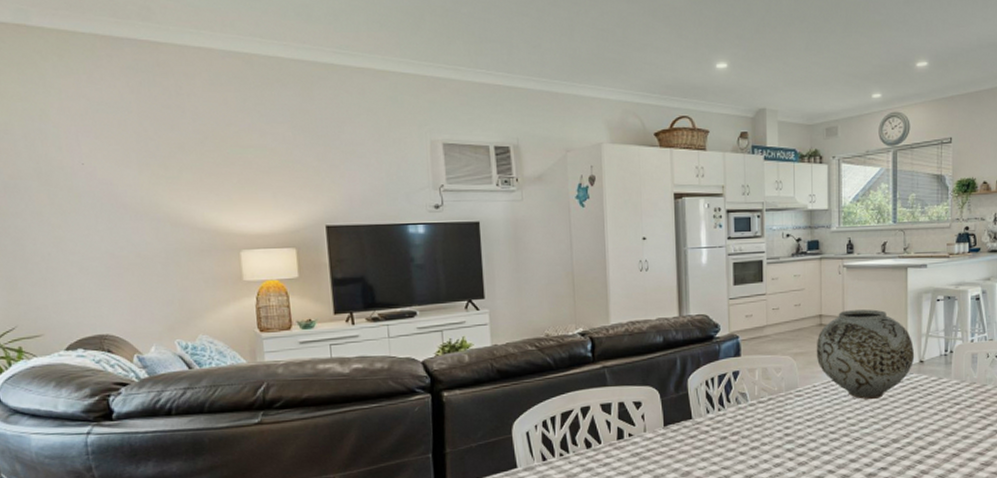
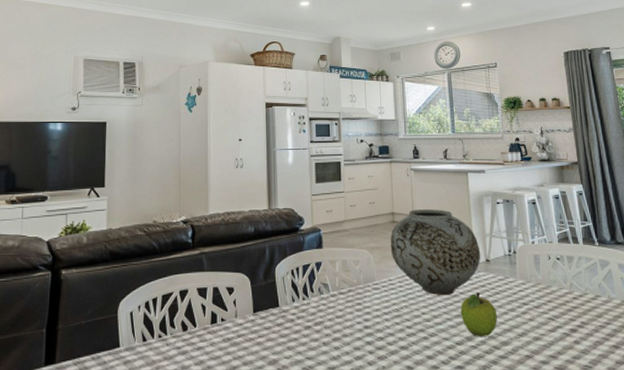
fruit: none [888,394,926,438] -> present [460,292,497,336]

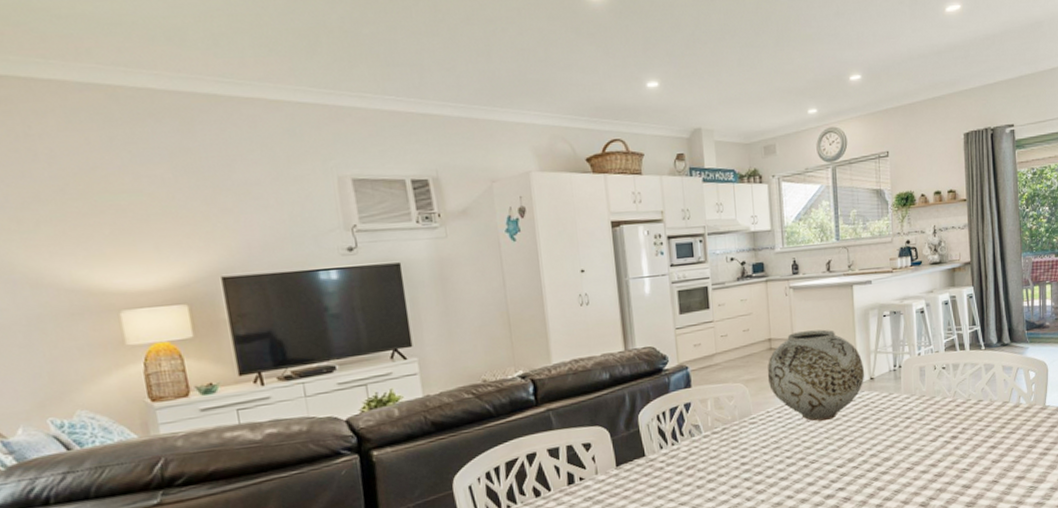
fruit: present [460,292,497,336] -> none [842,412,880,457]

